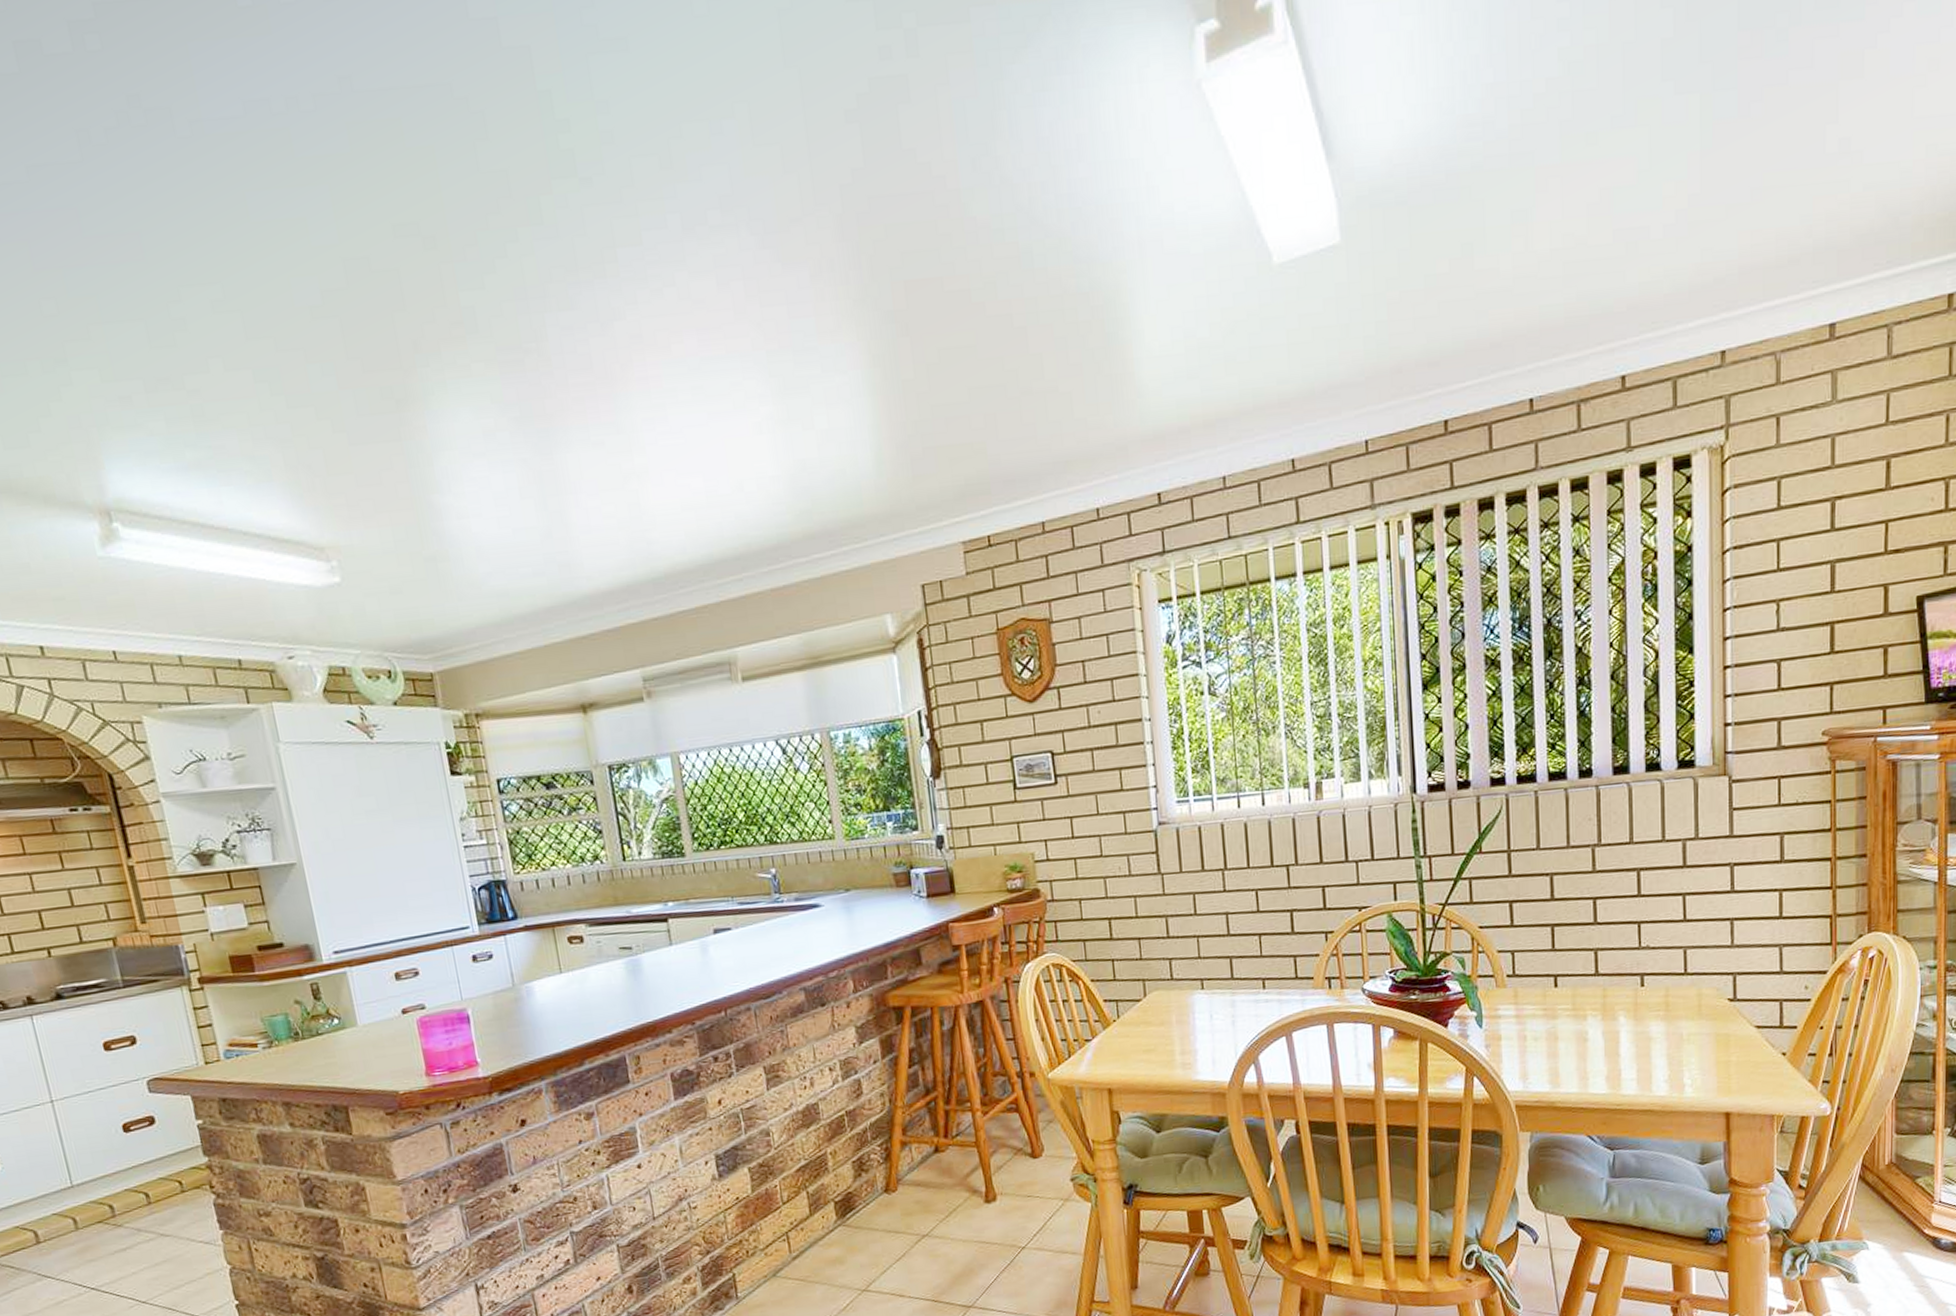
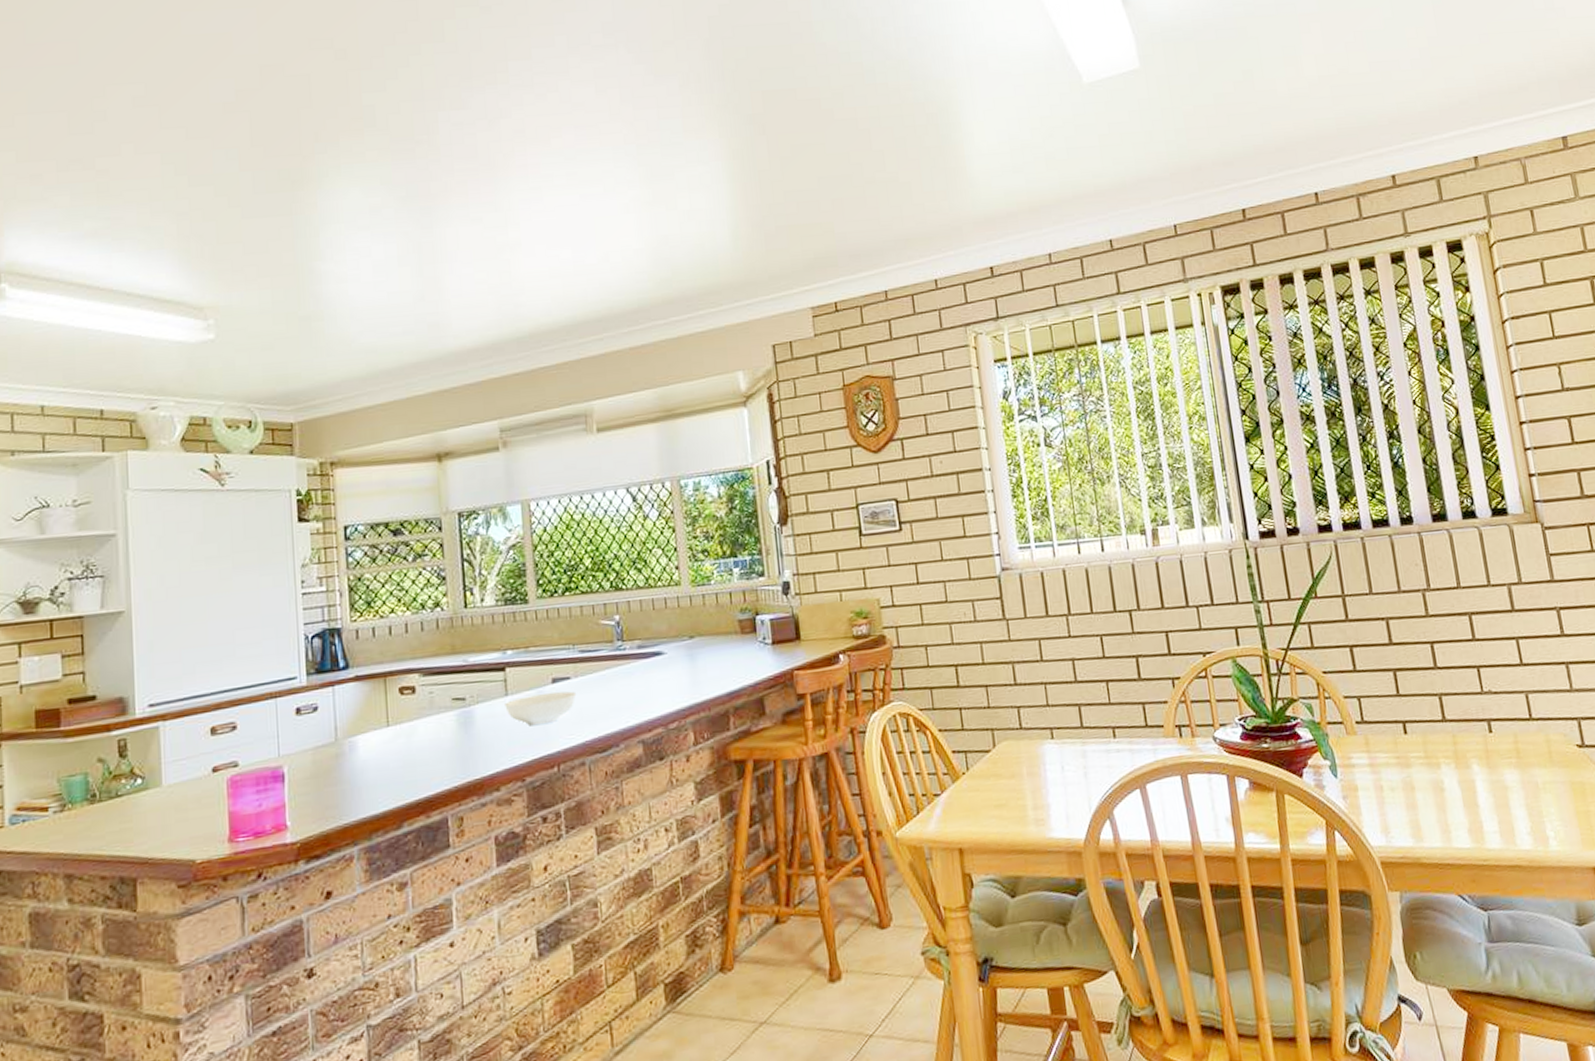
bowl: none [670,941,739,974] -> present [505,691,577,726]

